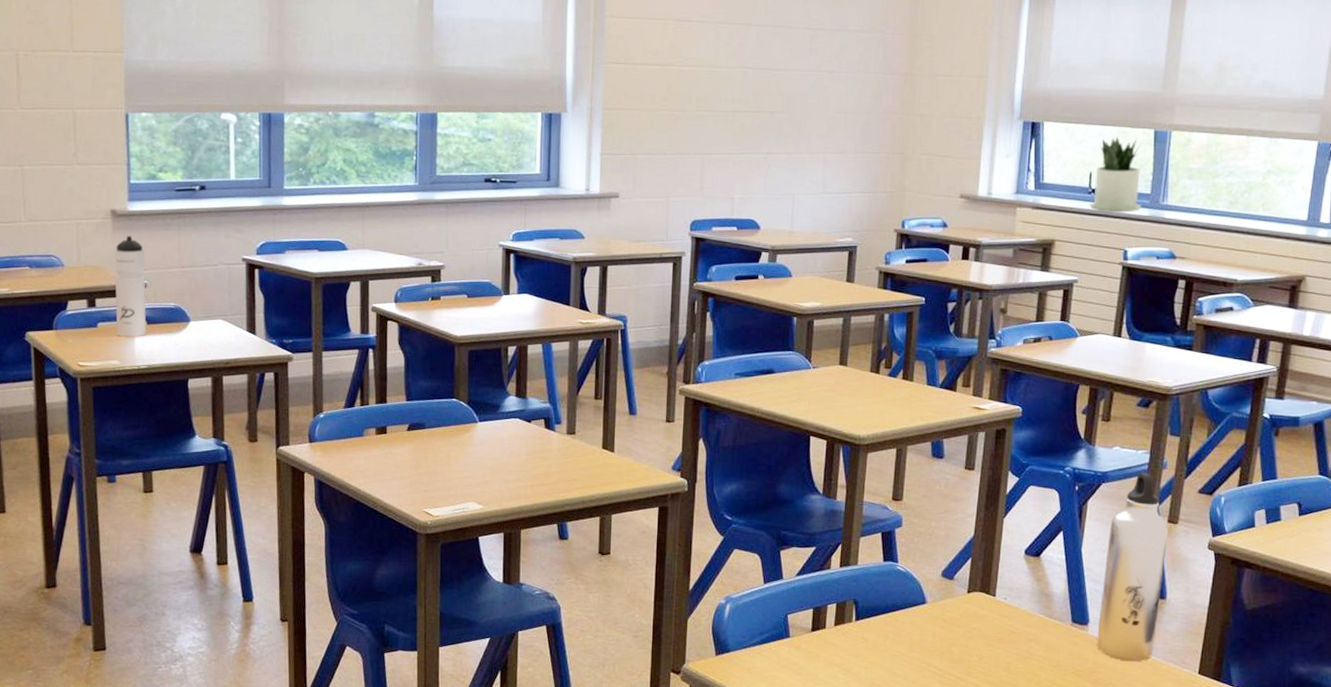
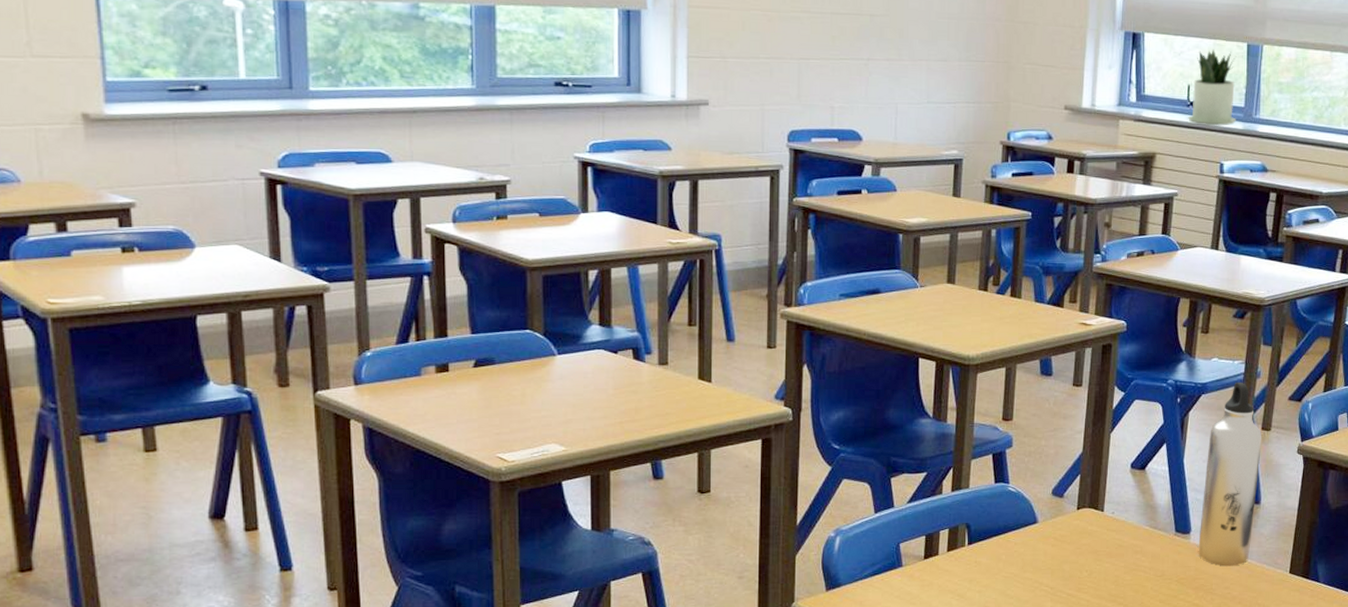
water bottle: present [114,236,147,337] -> none [89,145,138,267]

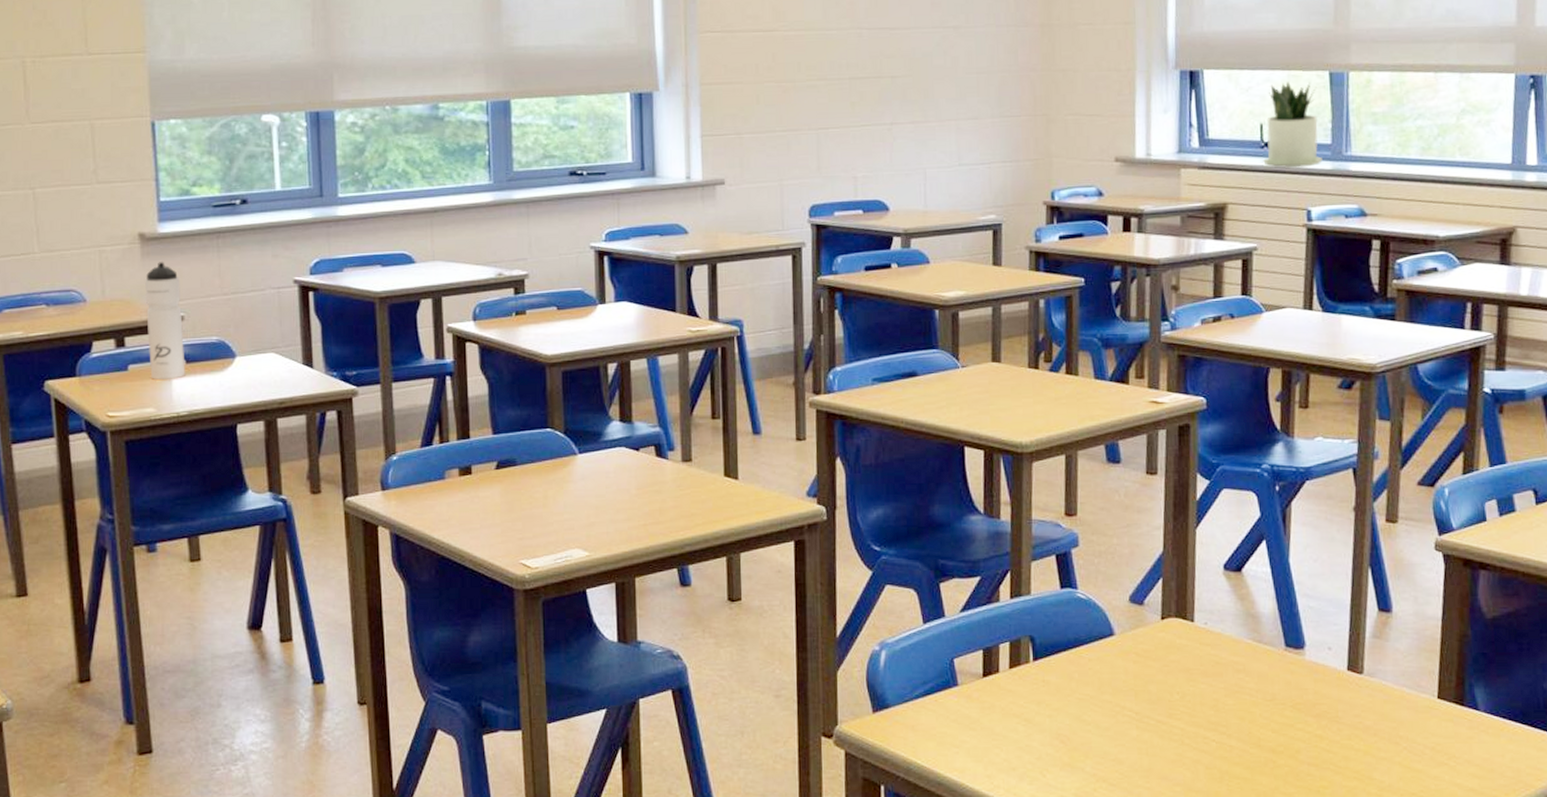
water bottle: none [89,145,138,267] -> present [144,262,185,380]
water bottle: present [1198,382,1262,566] -> none [1315,464,1388,689]

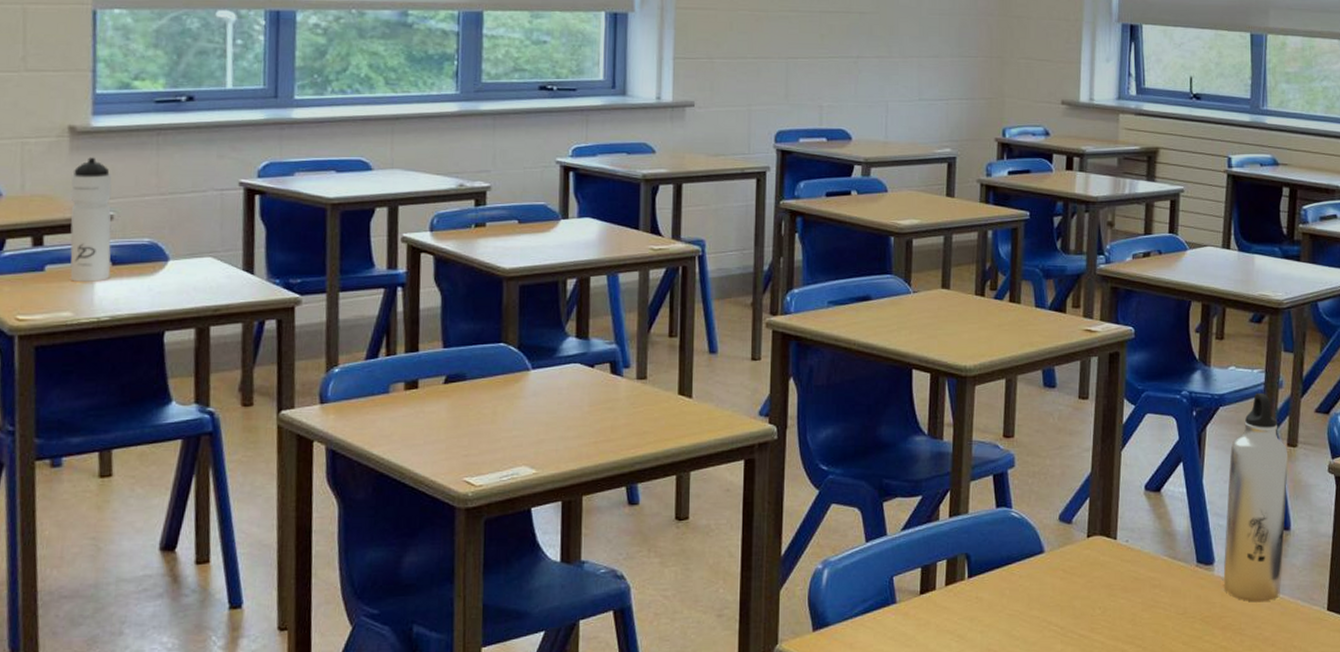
planter: present [1263,81,1323,169] -> none [1191,39,1243,120]
water bottle: none [1315,464,1388,689] -> present [1223,392,1289,602]

